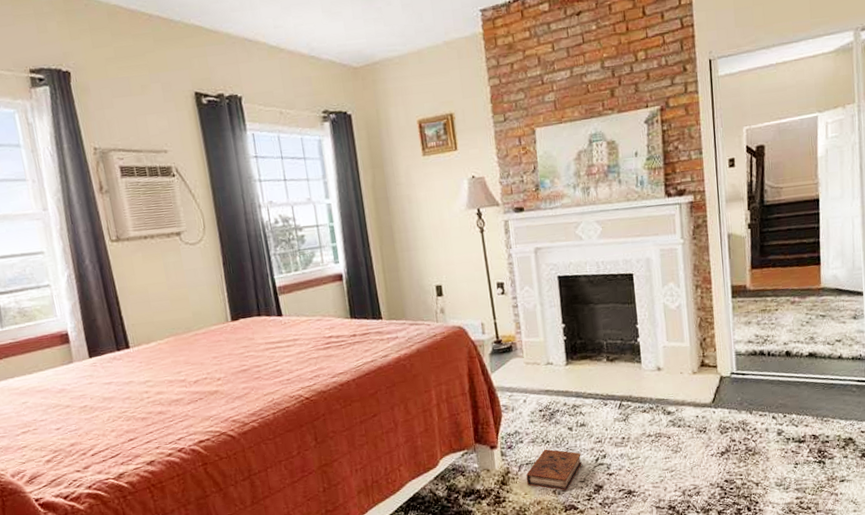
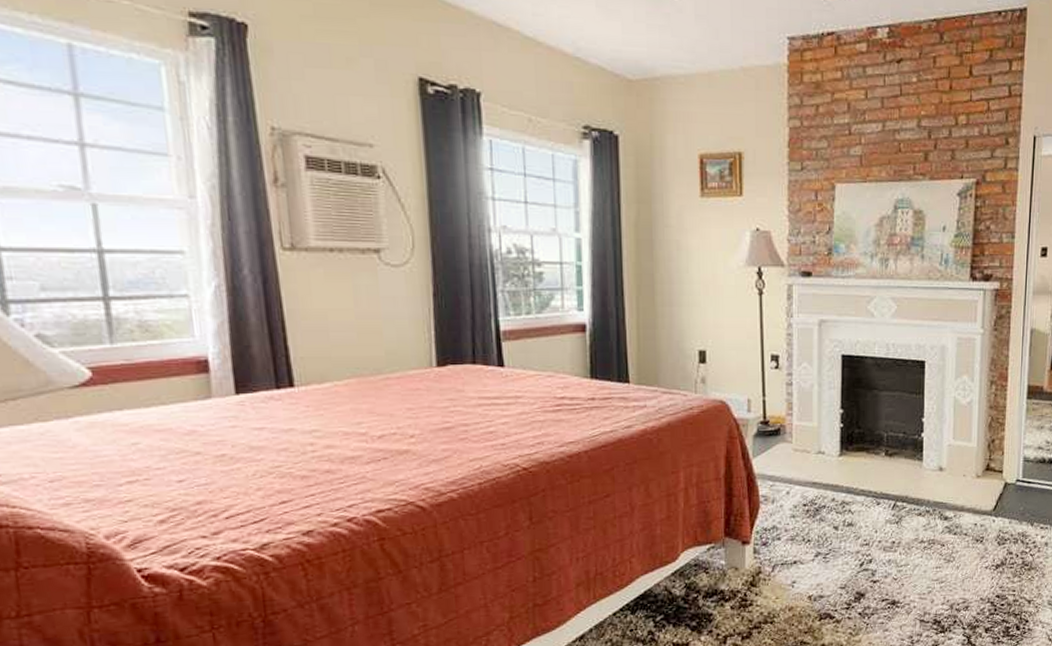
book: present [526,449,582,491] -> none [779,548,844,597]

